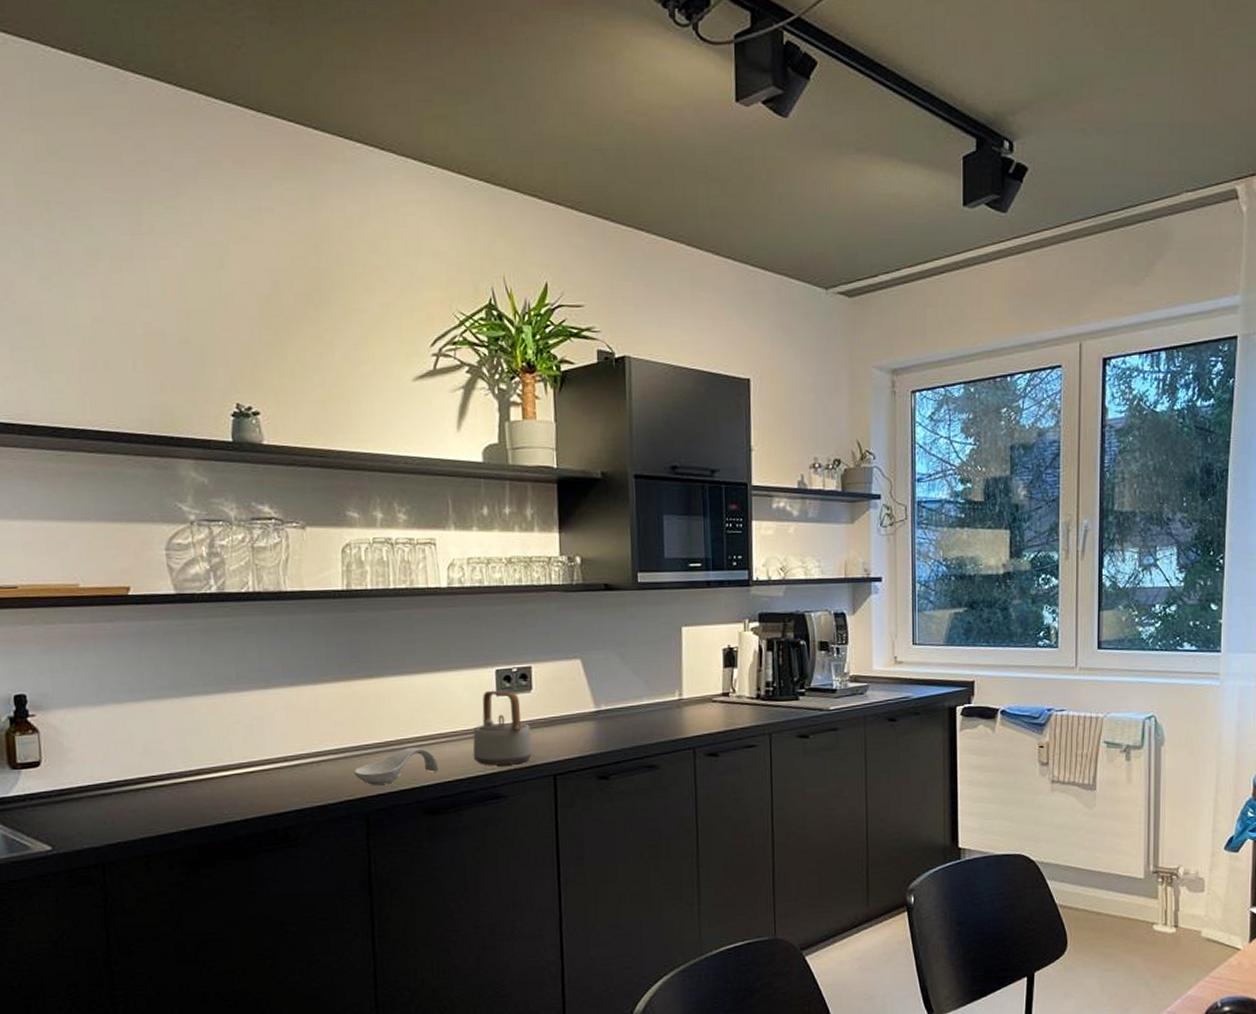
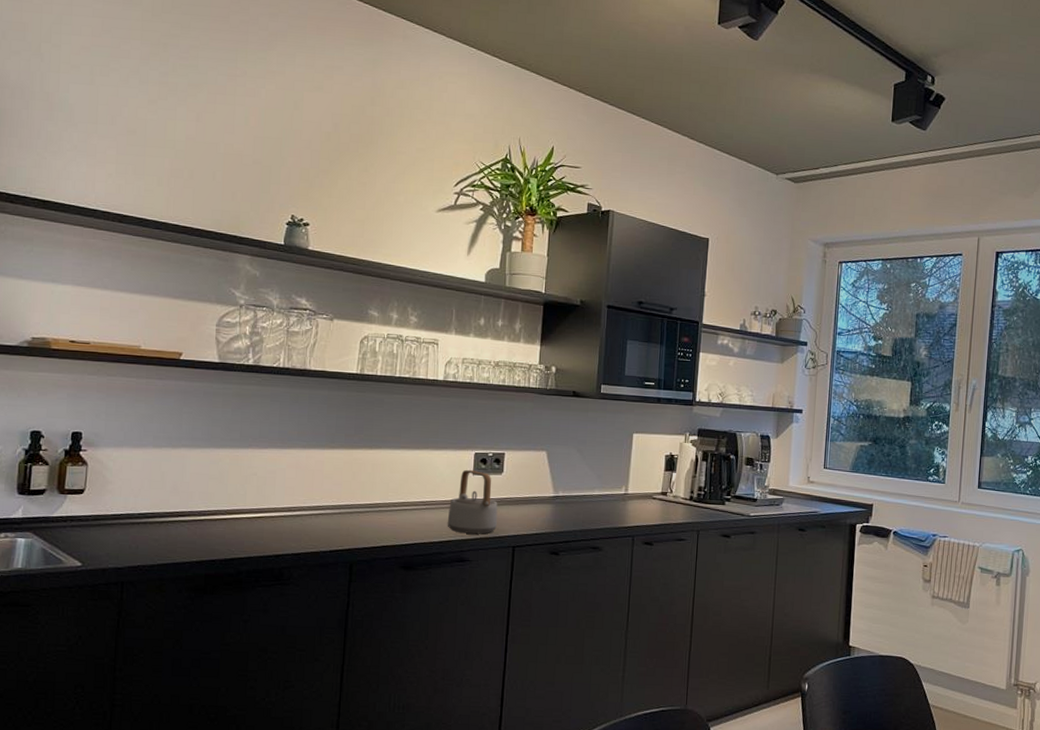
spoon rest: present [353,747,439,785] -> none [345,510,417,540]

